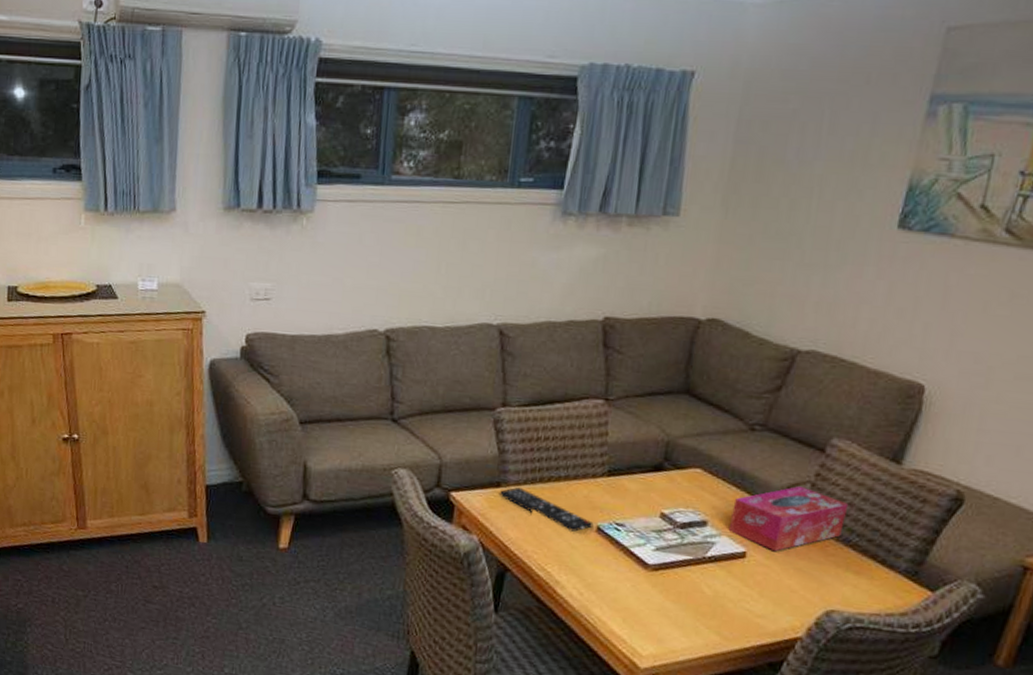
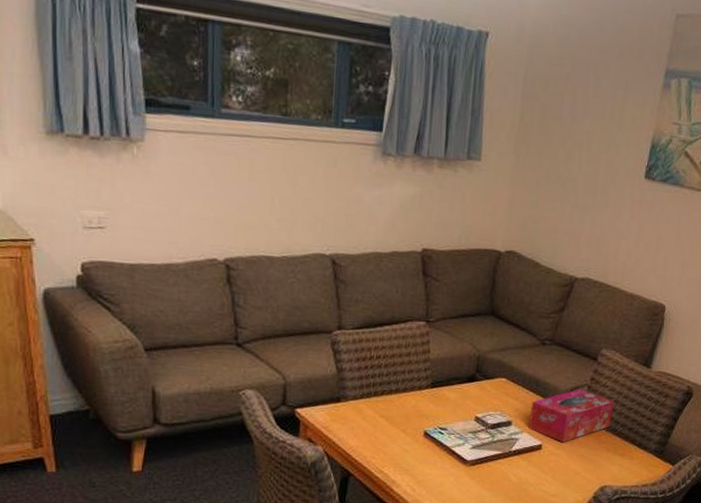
remote control: present [500,486,594,532] -> none [340,401,421,437]

